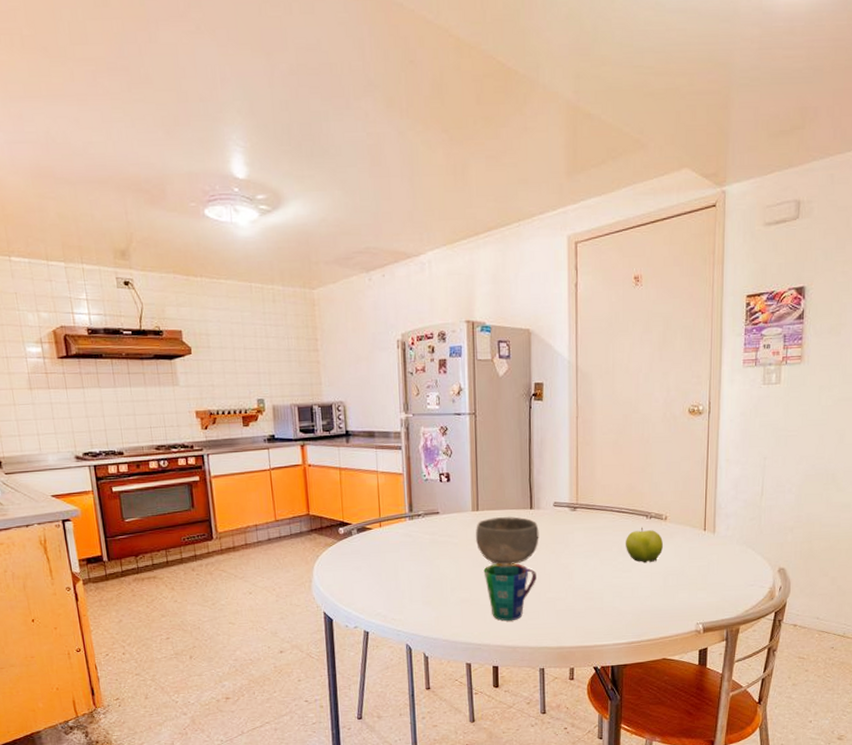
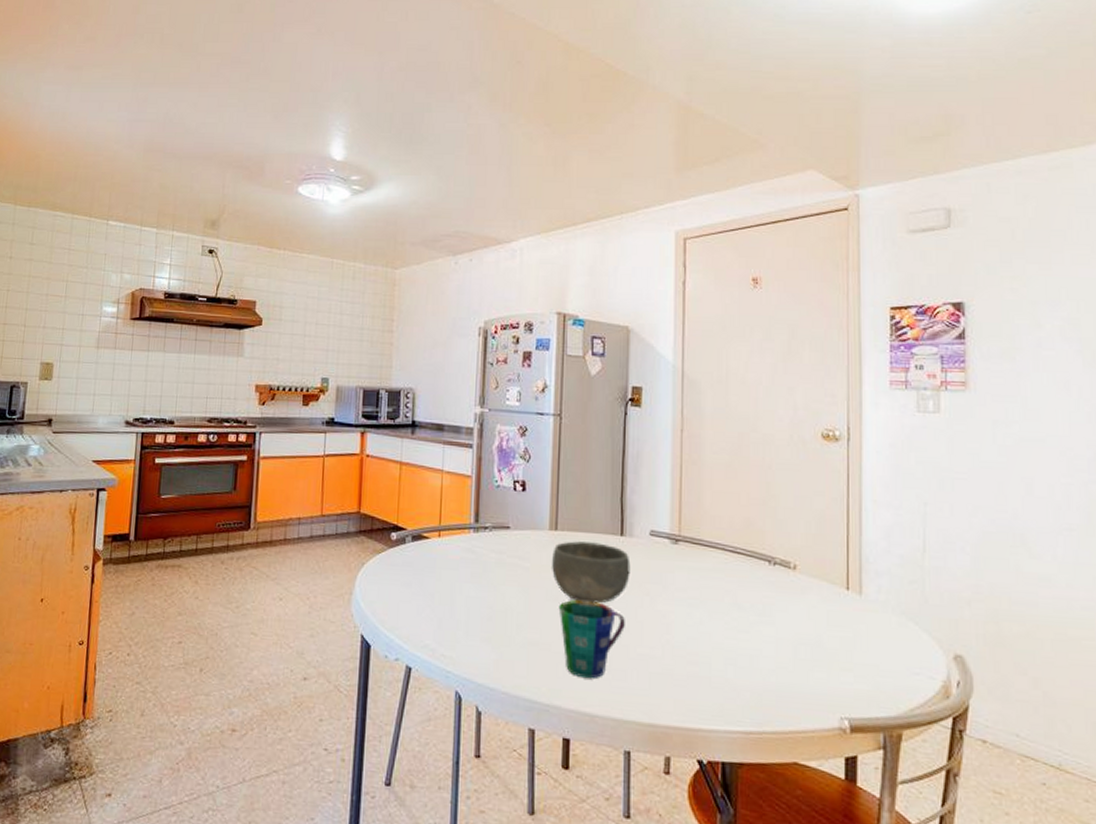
fruit: present [626,527,663,563] -> none [742,575,791,624]

